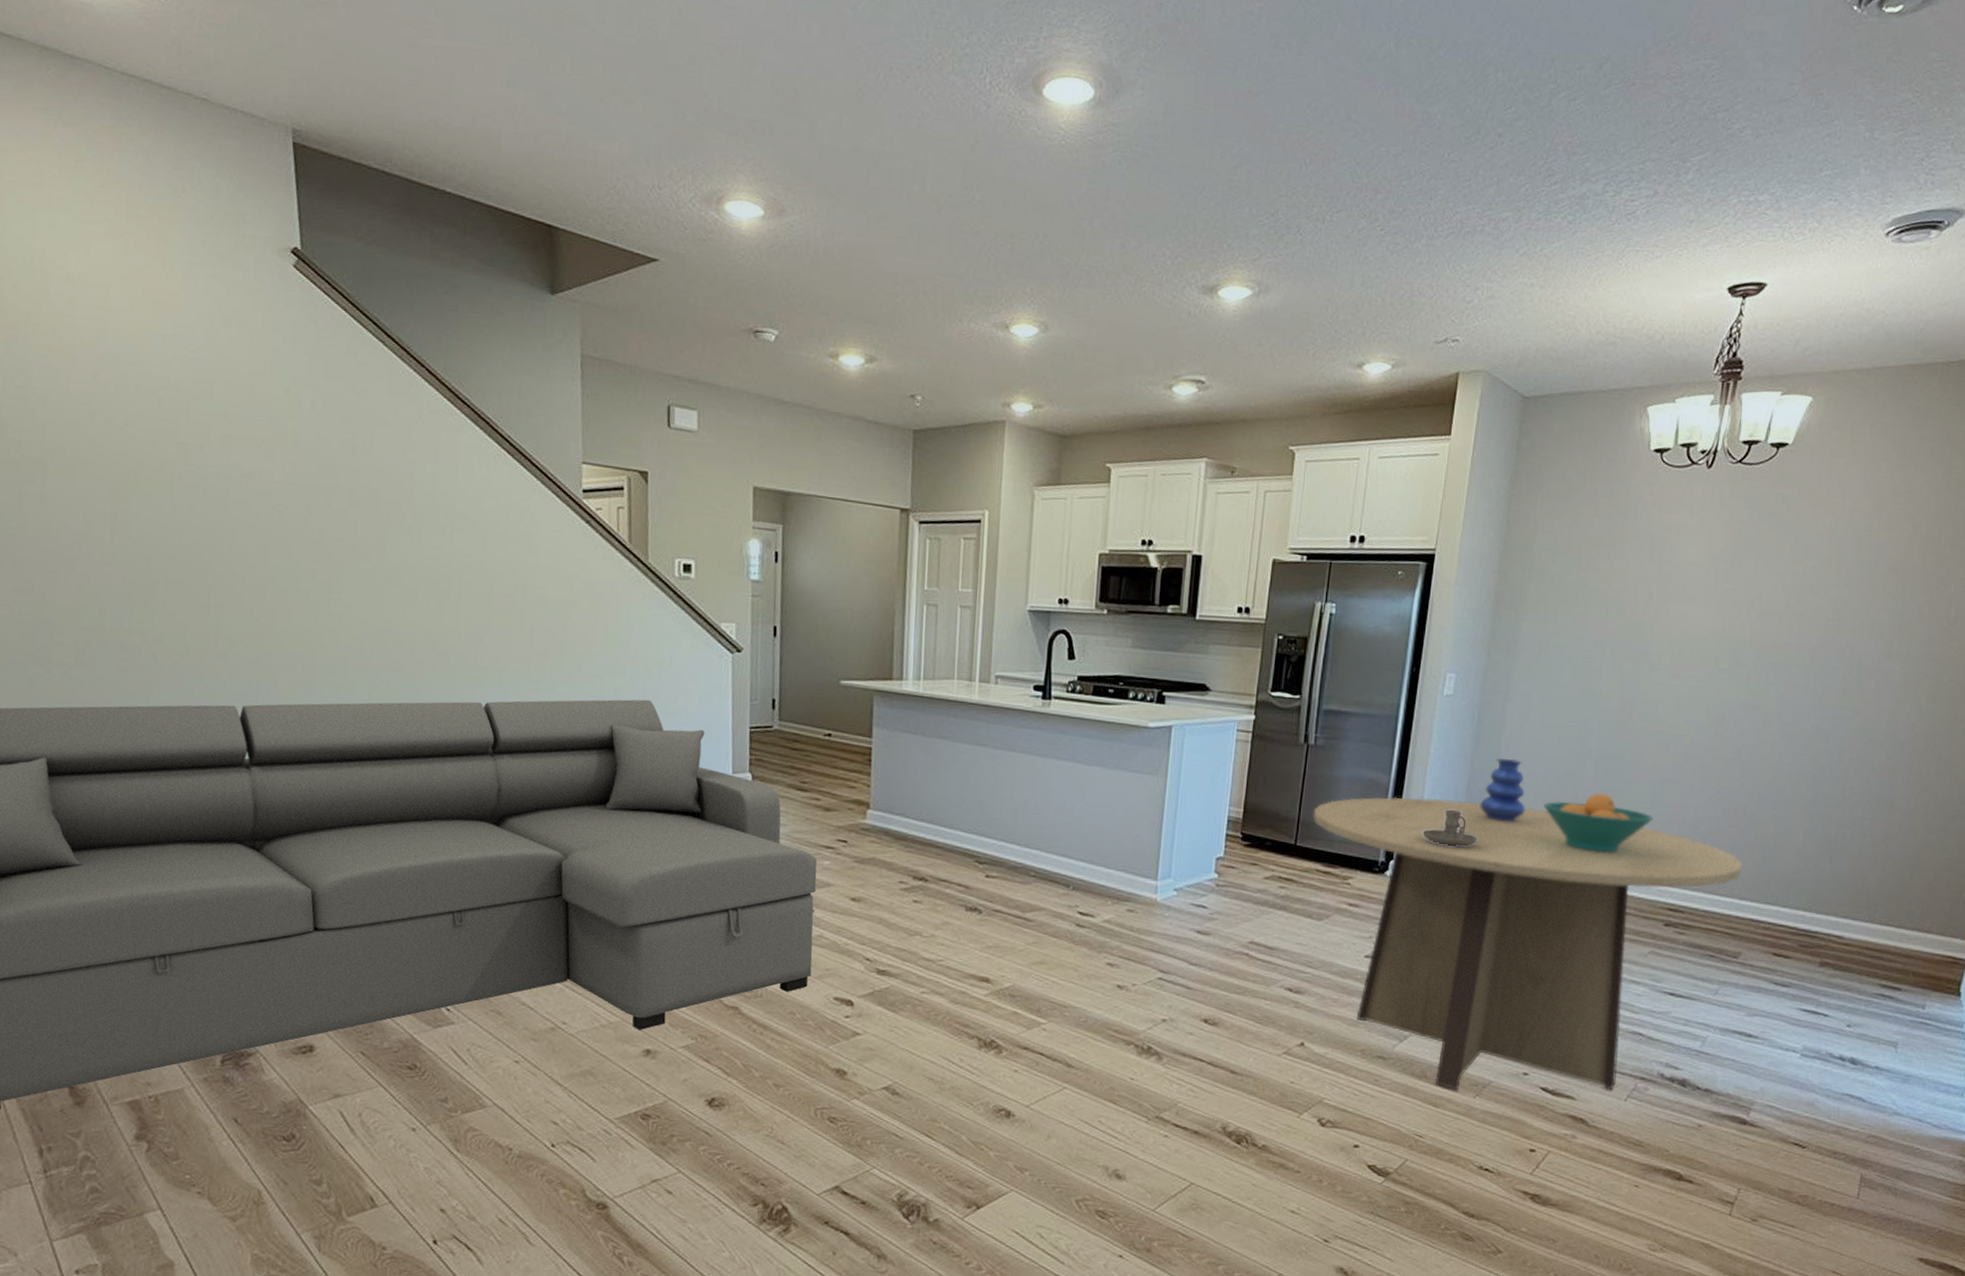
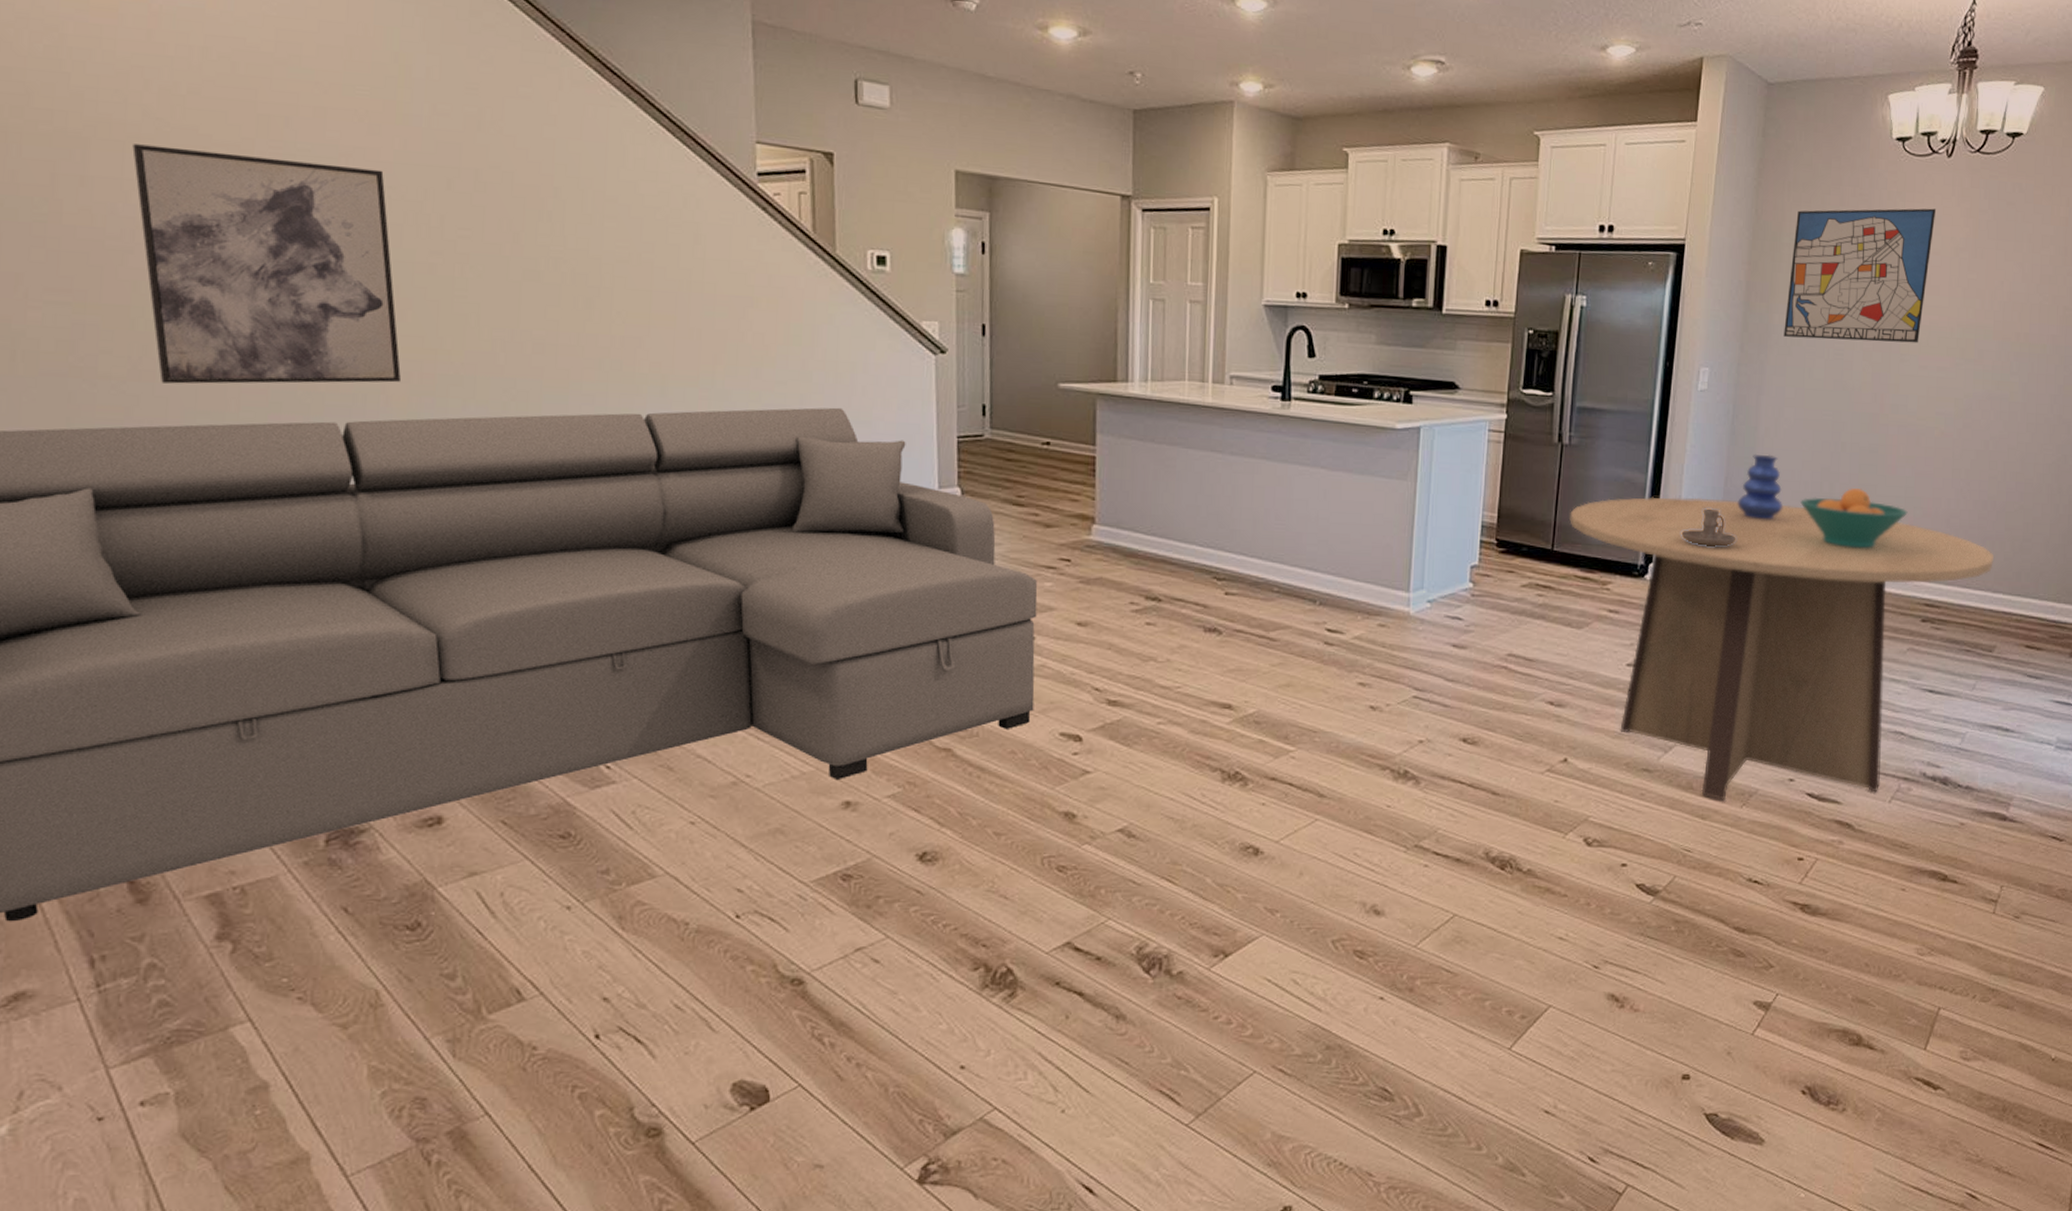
wall art: none [81,468,287,673] -> present [132,144,401,384]
wall art: none [1532,518,1694,652] -> present [1784,208,1937,343]

